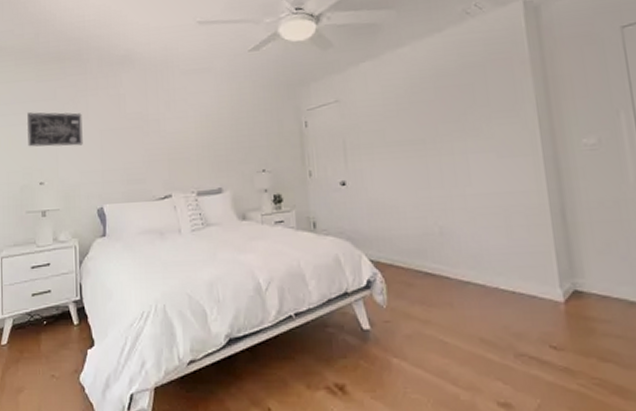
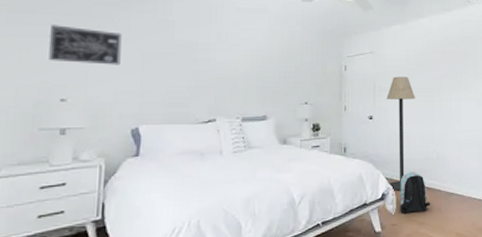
floor lamp: none [361,127,401,278] -> present [386,76,415,191]
backpack: none [390,252,437,307] -> present [400,171,431,214]

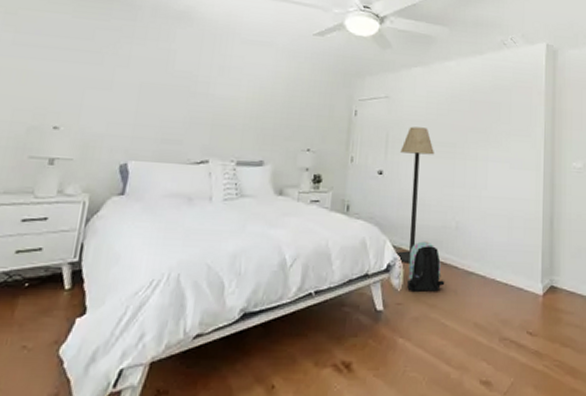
wall art: present [49,25,122,65] -> none [47,48,122,95]

